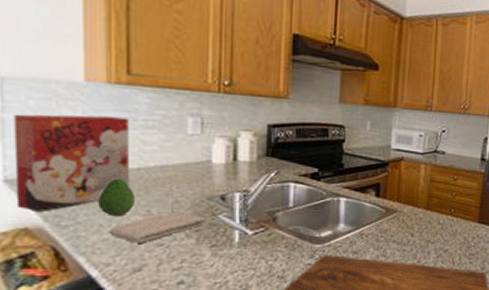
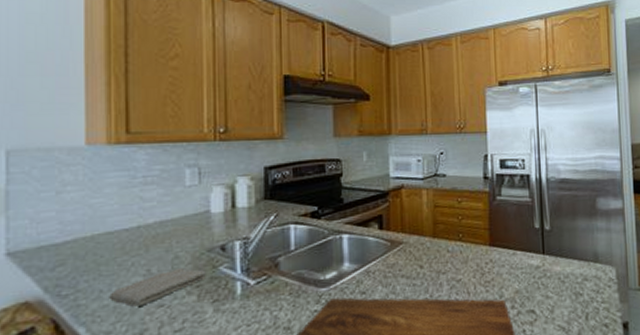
cereal box: present [13,114,129,212] -> none [18,177,129,283]
fruit: present [98,178,136,217] -> none [98,239,136,280]

